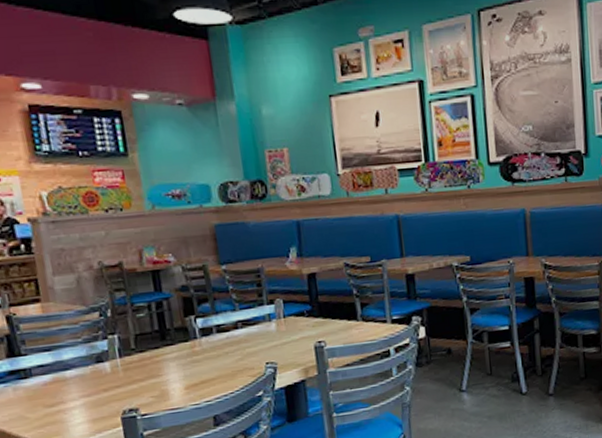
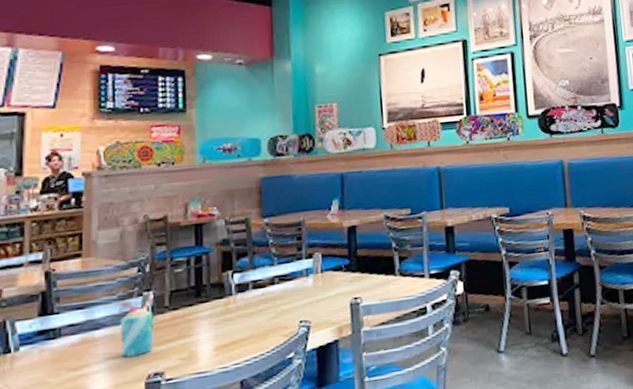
milkshake: none [88,337,125,395] -> present [119,293,155,357]

